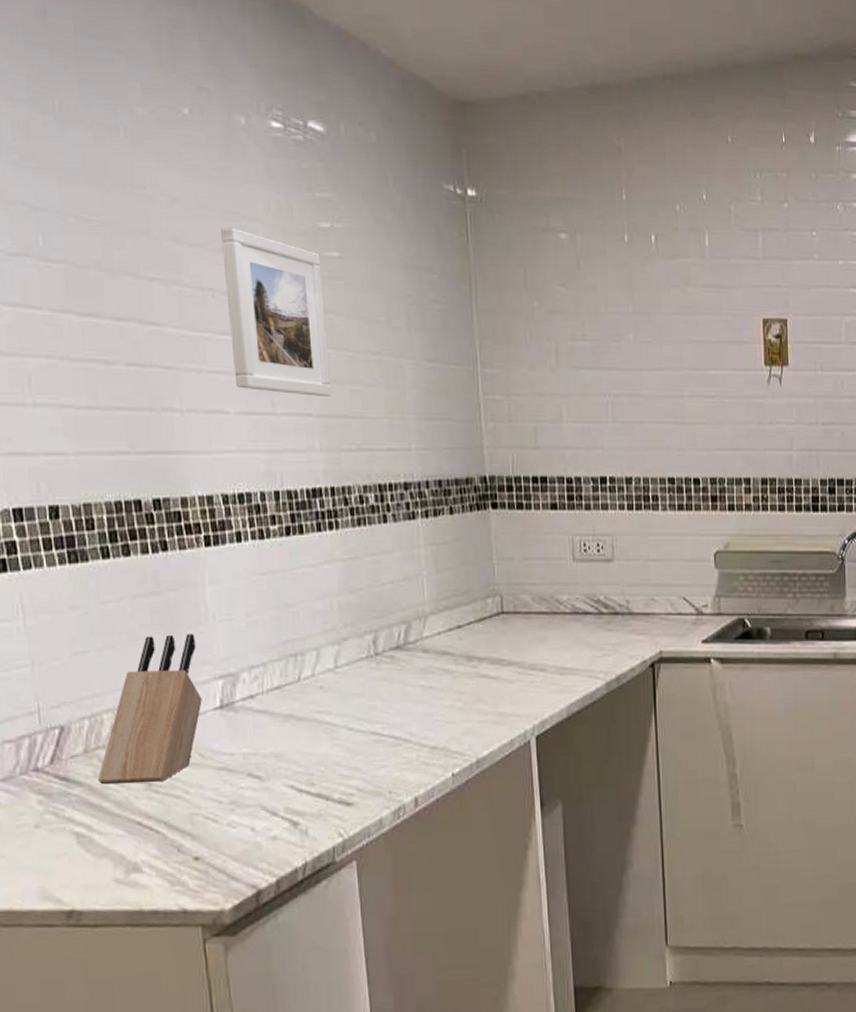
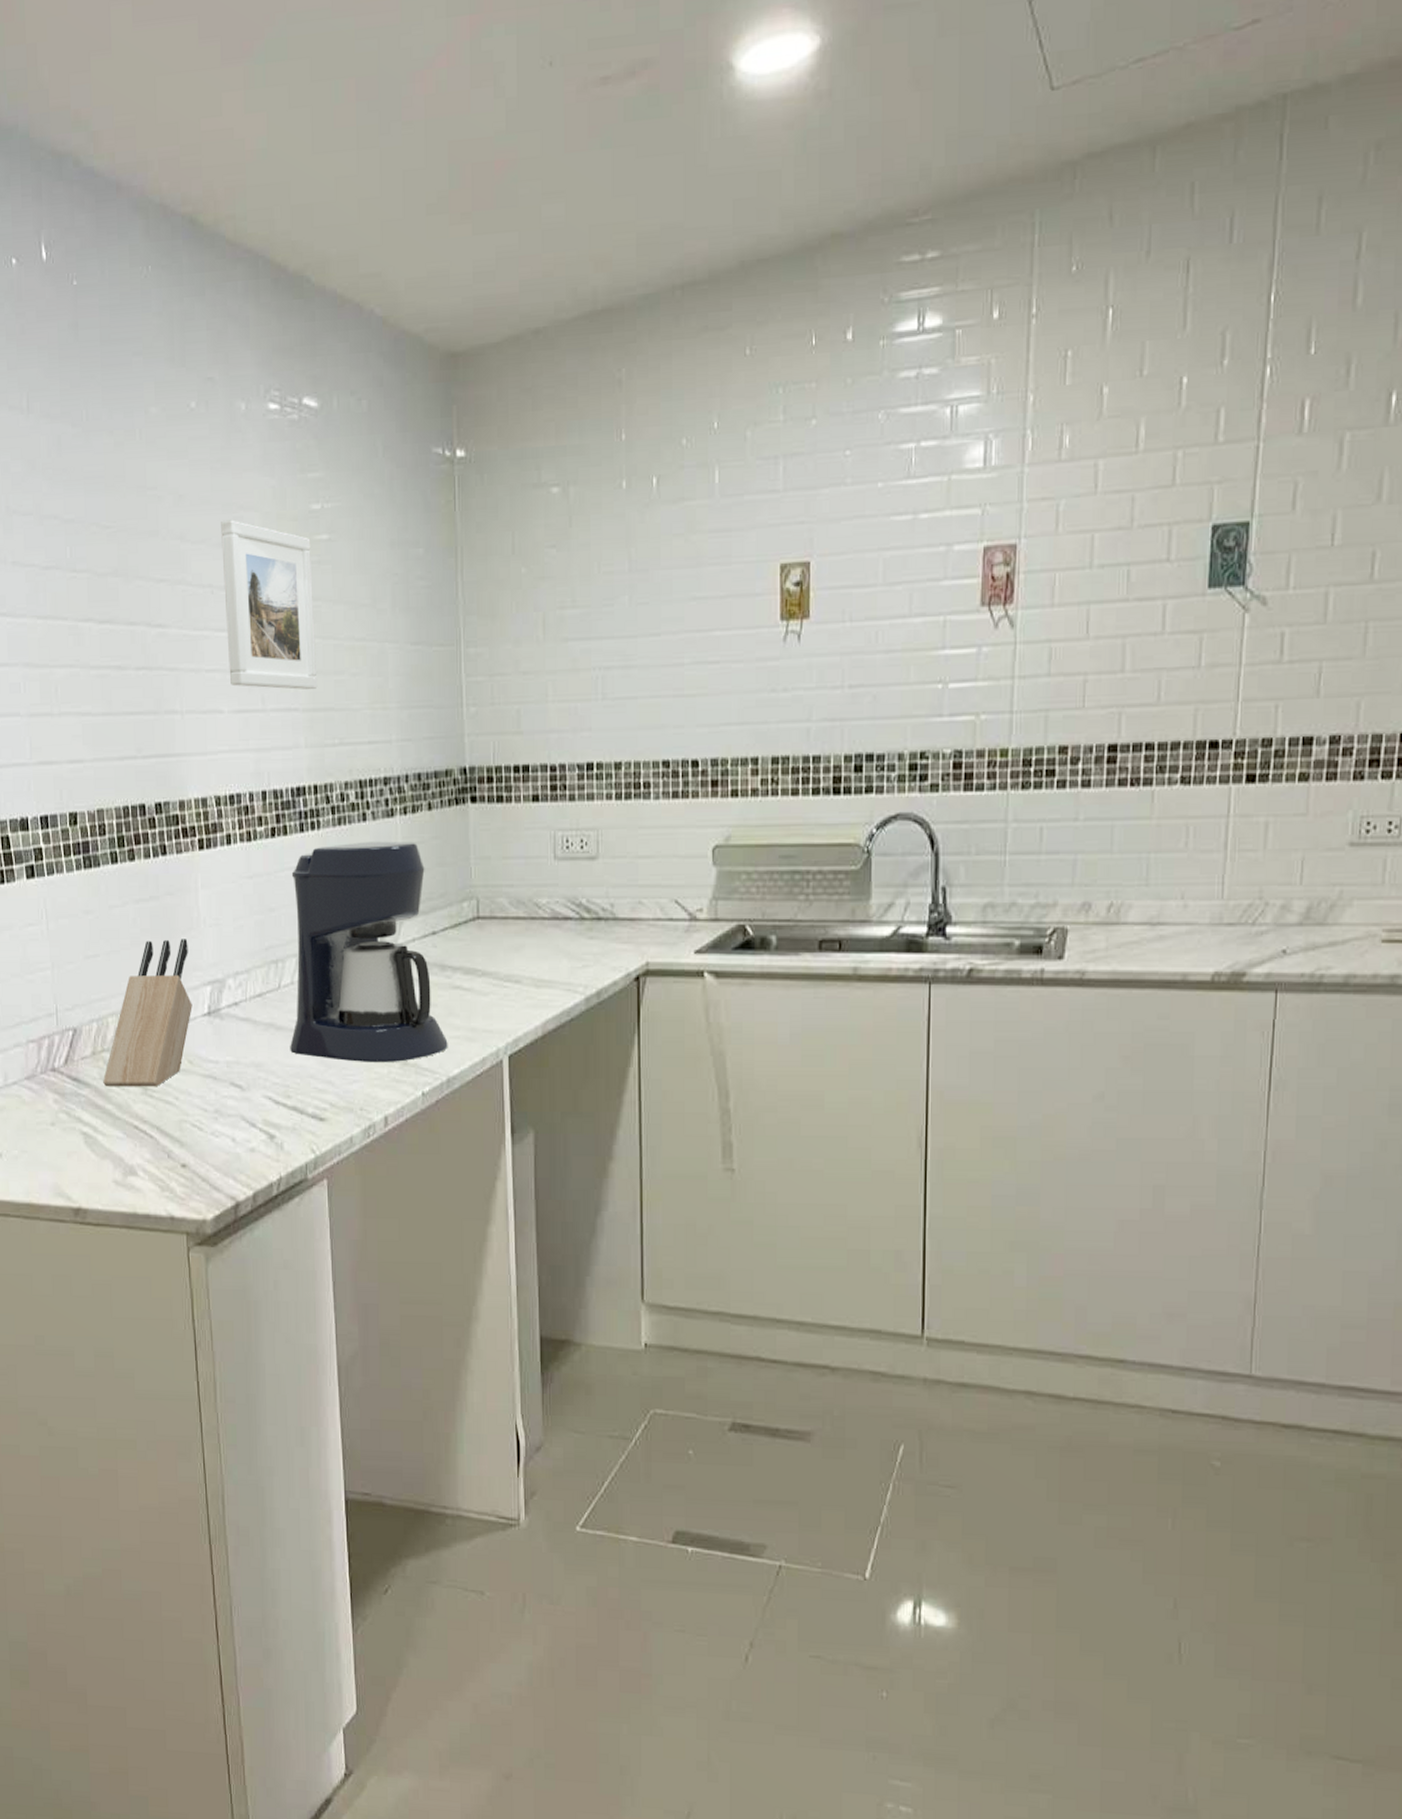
coffee maker: none [309,542,477,748] -> present [290,841,448,1062]

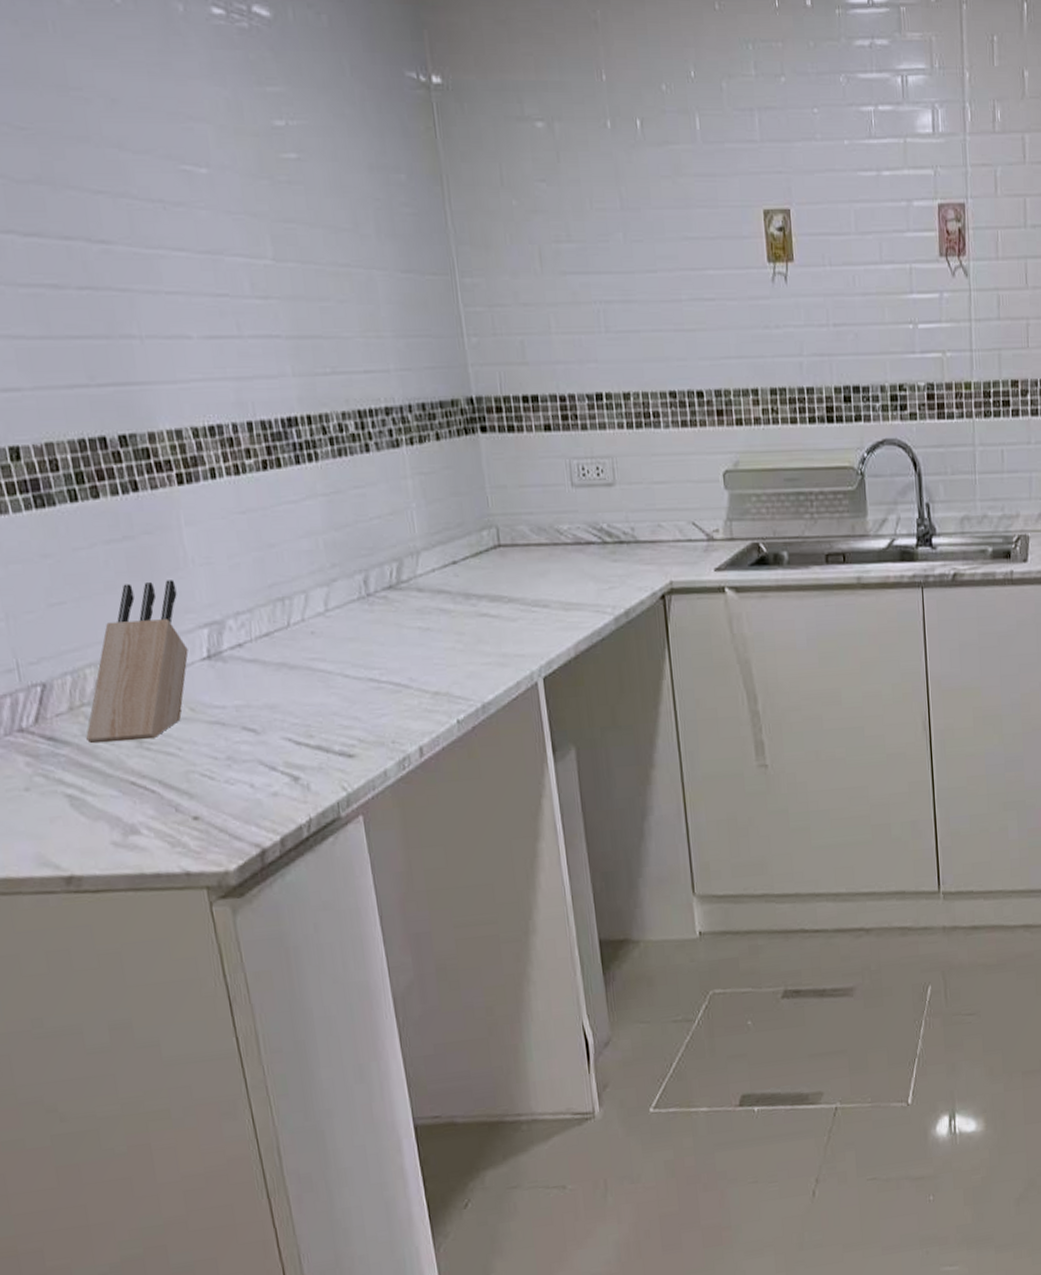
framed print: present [221,519,318,690] -> none [167,130,301,315]
coffee maker: present [290,841,448,1062] -> none [290,472,480,696]

